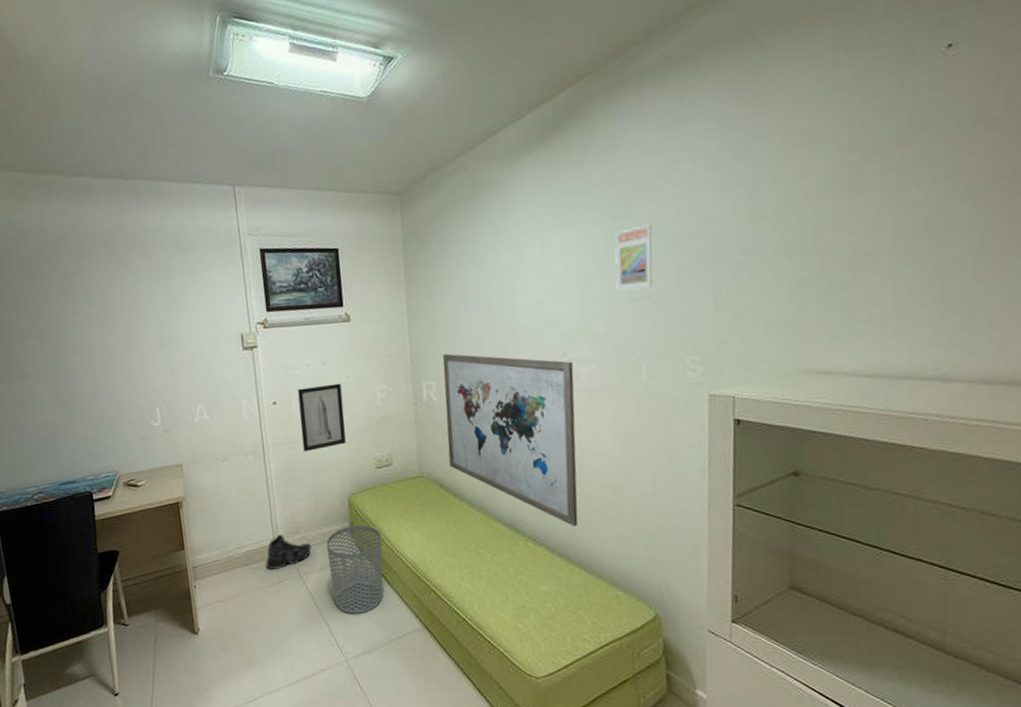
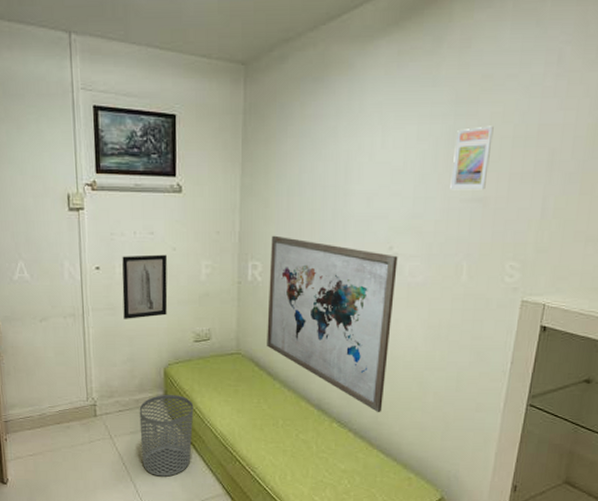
sneaker: present [266,534,311,570] -> none [78,396,124,430]

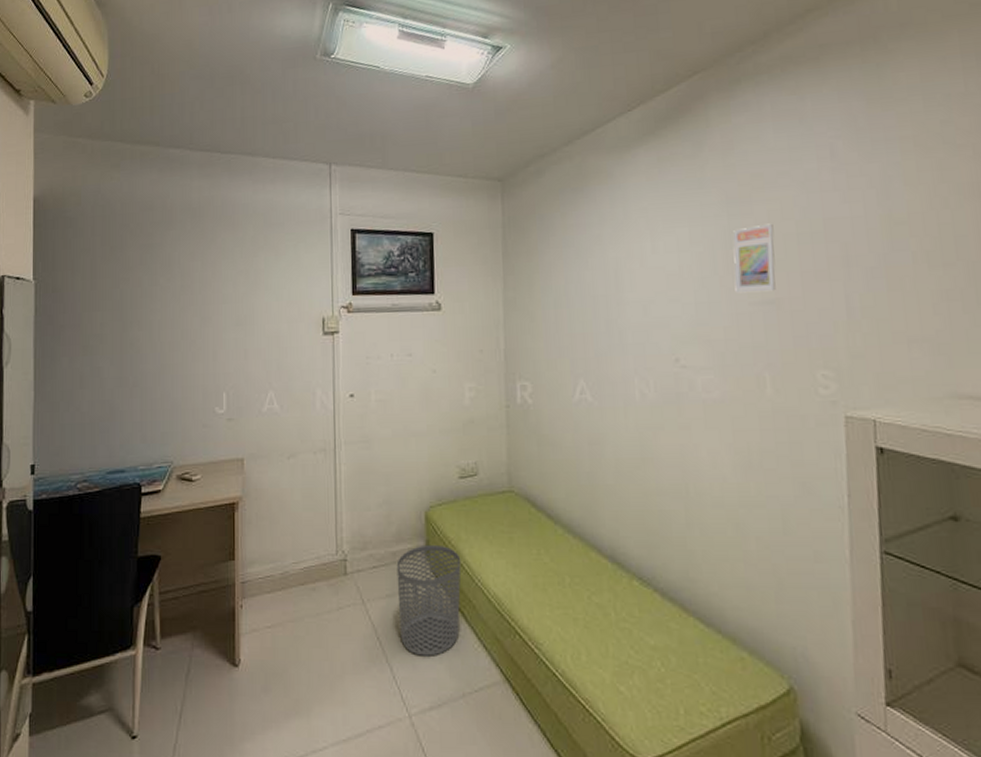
wall art: present [122,254,168,319] -> none [378,378,428,453]
wall art: present [267,235,398,413] -> none [540,351,694,566]

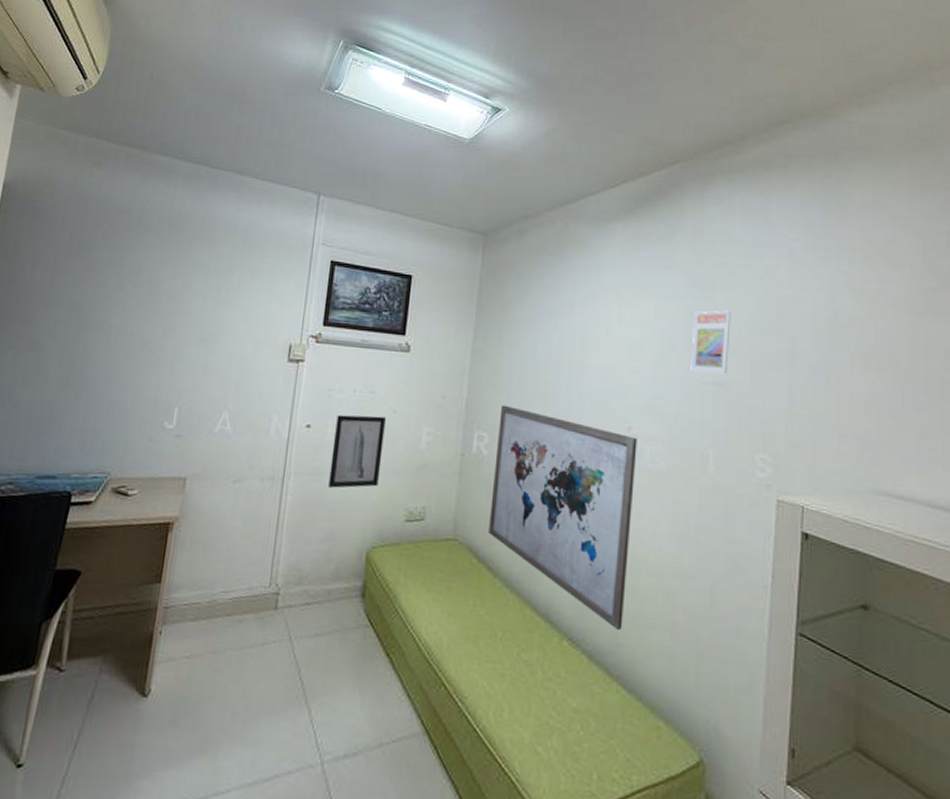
wall art: none [378,378,428,453] -> present [328,414,386,488]
waste bin: present [396,544,461,656] -> none [323,585,397,702]
wall art: none [540,351,694,566] -> present [489,405,637,631]

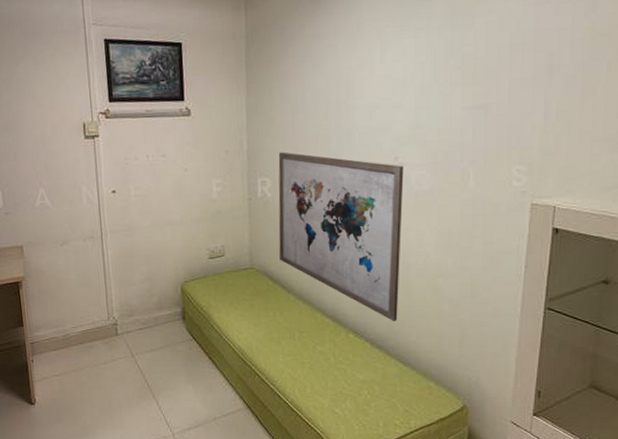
wall art: present [328,414,386,488] -> none [136,175,182,240]
trading card display case: present [690,310,731,374] -> none [451,34,490,99]

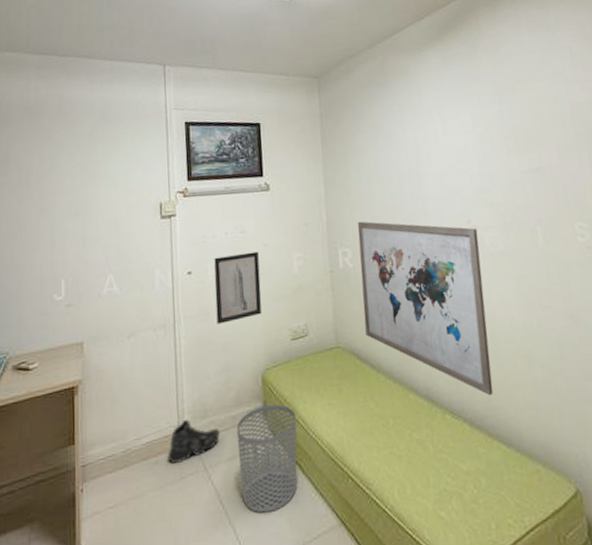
sneaker: none [100,316,144,349] -> present [168,419,220,464]
wall art: none [136,175,182,240] -> present [214,251,262,324]
waste bin: none [158,310,212,393] -> present [236,404,298,513]

